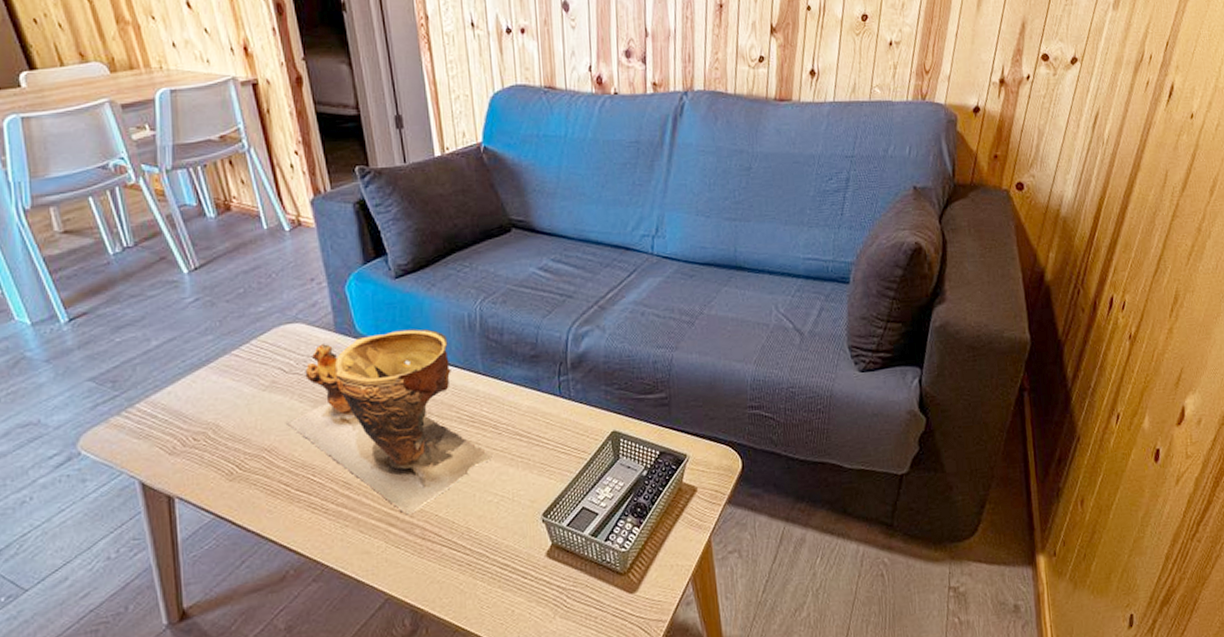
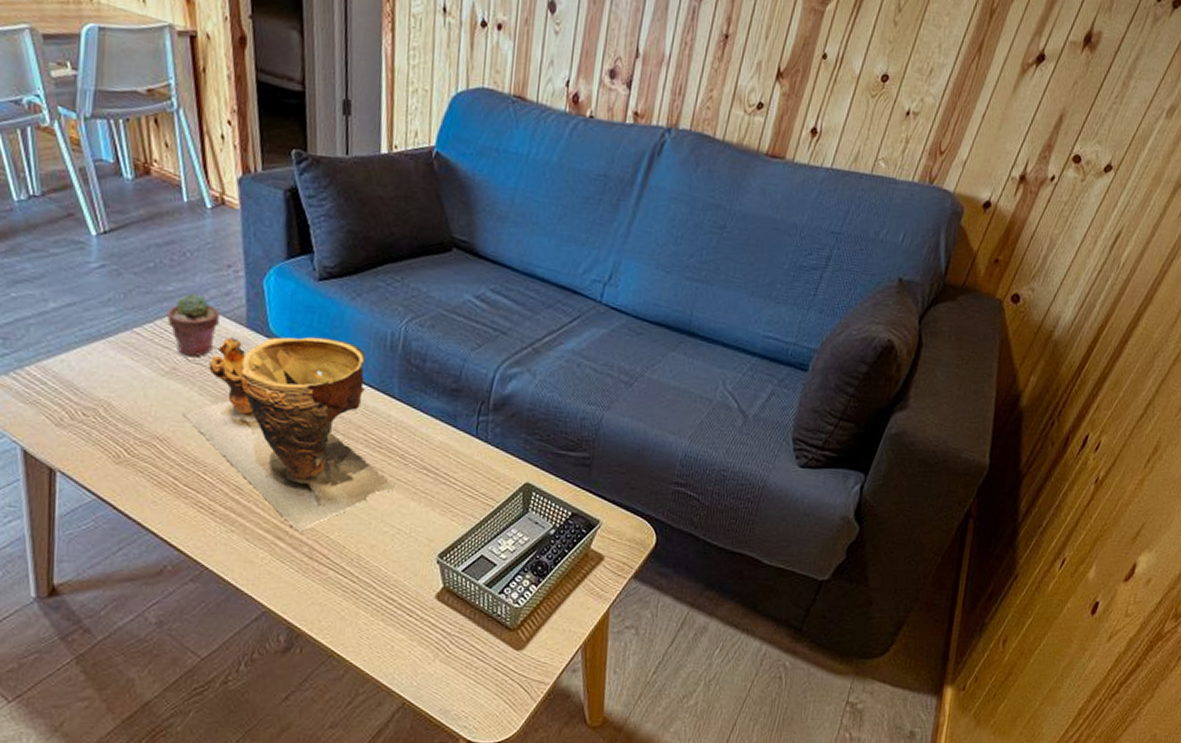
potted succulent: none [260,309,310,368] -> present [166,292,220,356]

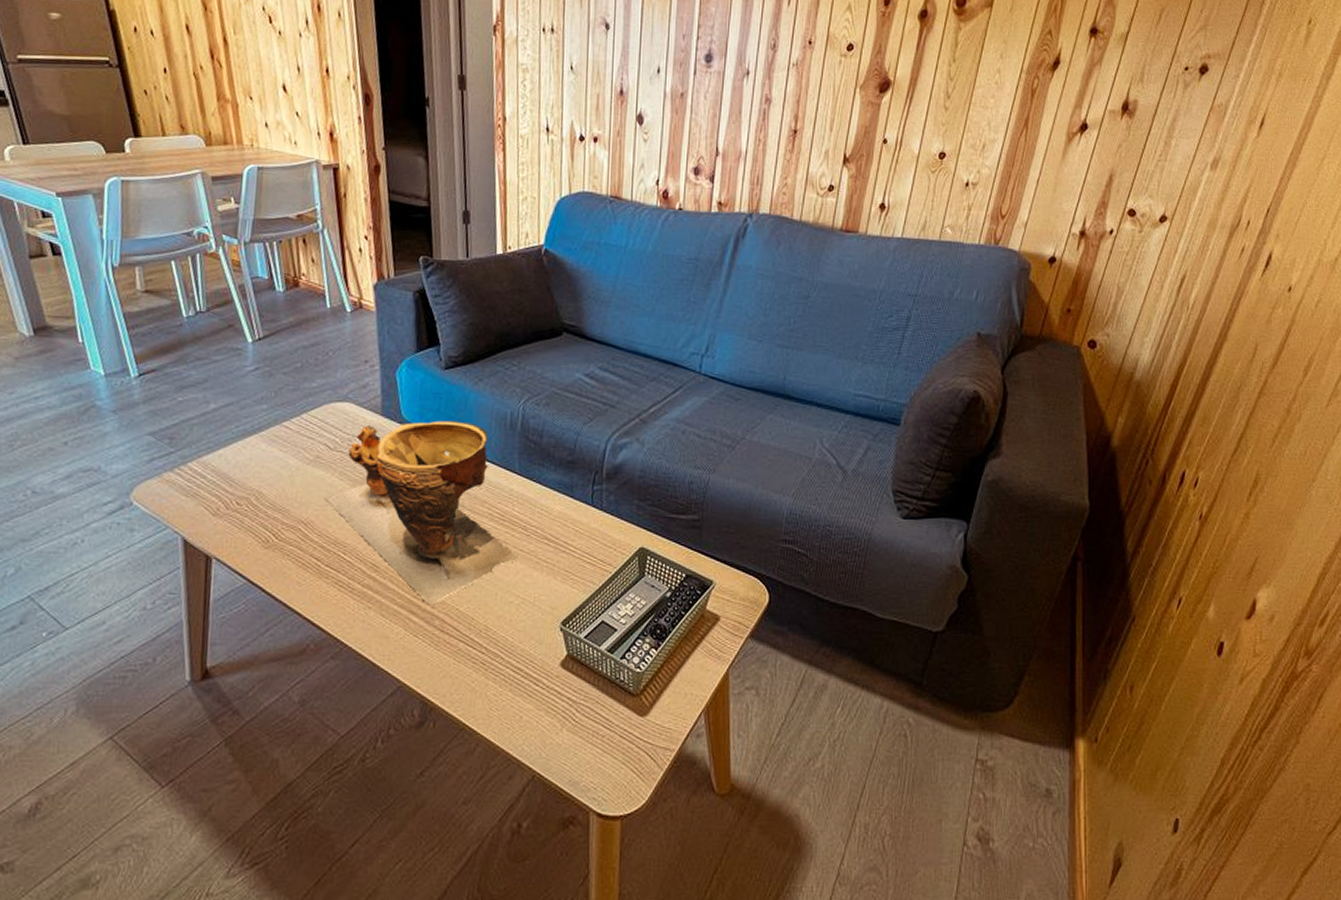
potted succulent: present [166,292,220,356] -> none [311,387,358,444]

